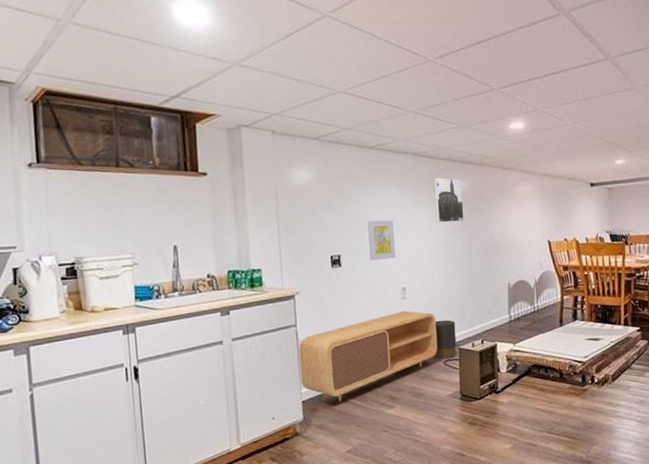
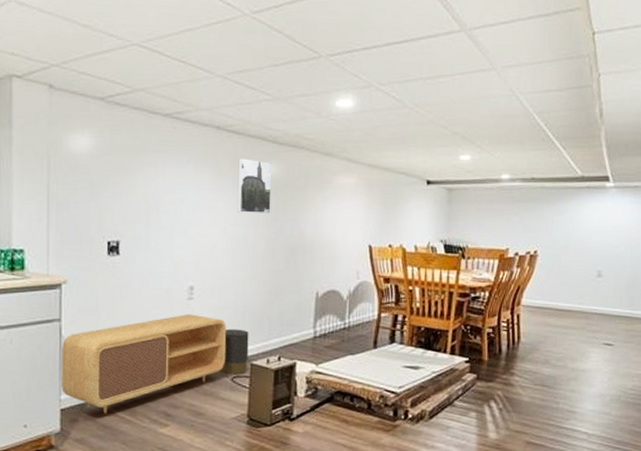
wall art: present [367,220,395,261] -> none [154,202,186,252]

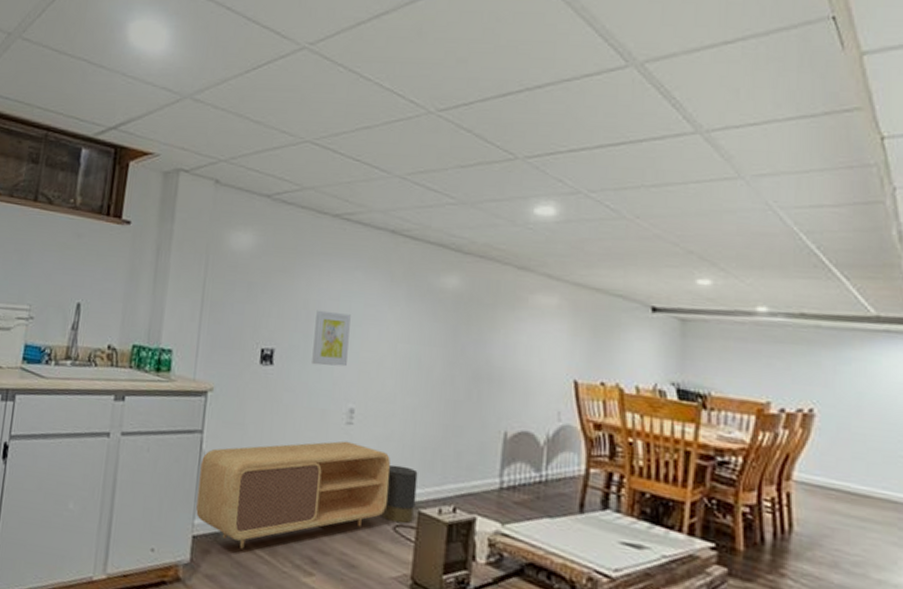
wall art: none [154,202,186,252] -> present [312,310,351,367]
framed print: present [237,158,272,213] -> none [410,266,455,332]

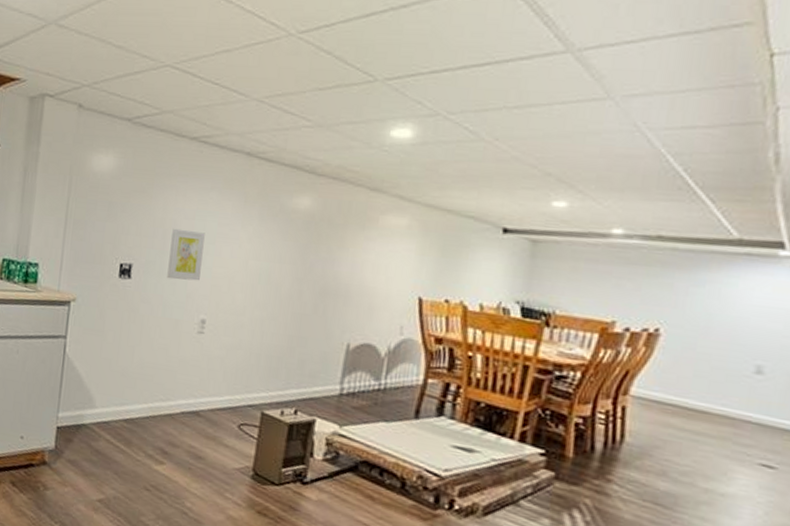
tv stand: present [196,441,390,549] -> none [60,348,238,439]
trash can: present [381,464,418,524] -> none [227,370,263,423]

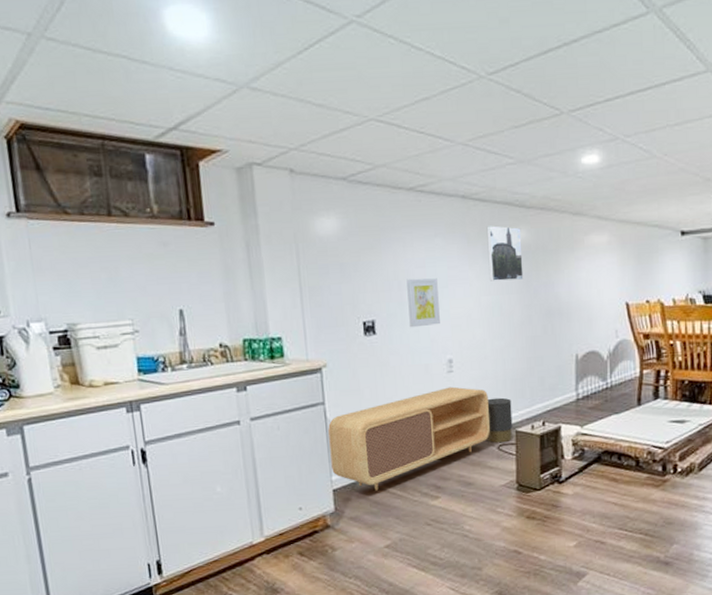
tv stand: none [60,348,238,439] -> present [328,386,491,491]
trash can: none [227,370,263,423] -> present [486,397,513,444]
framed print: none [261,188,307,250] -> present [486,225,524,281]

